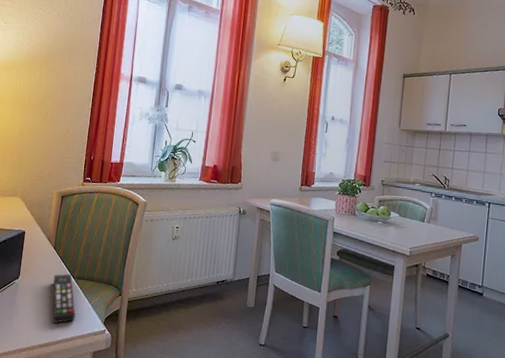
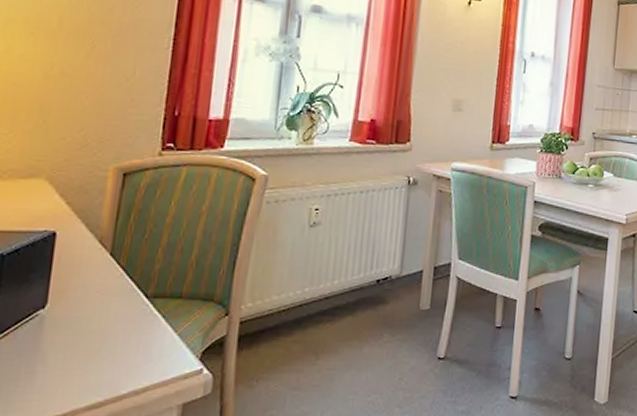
remote control: present [52,274,76,323] -> none [109,292,151,369]

